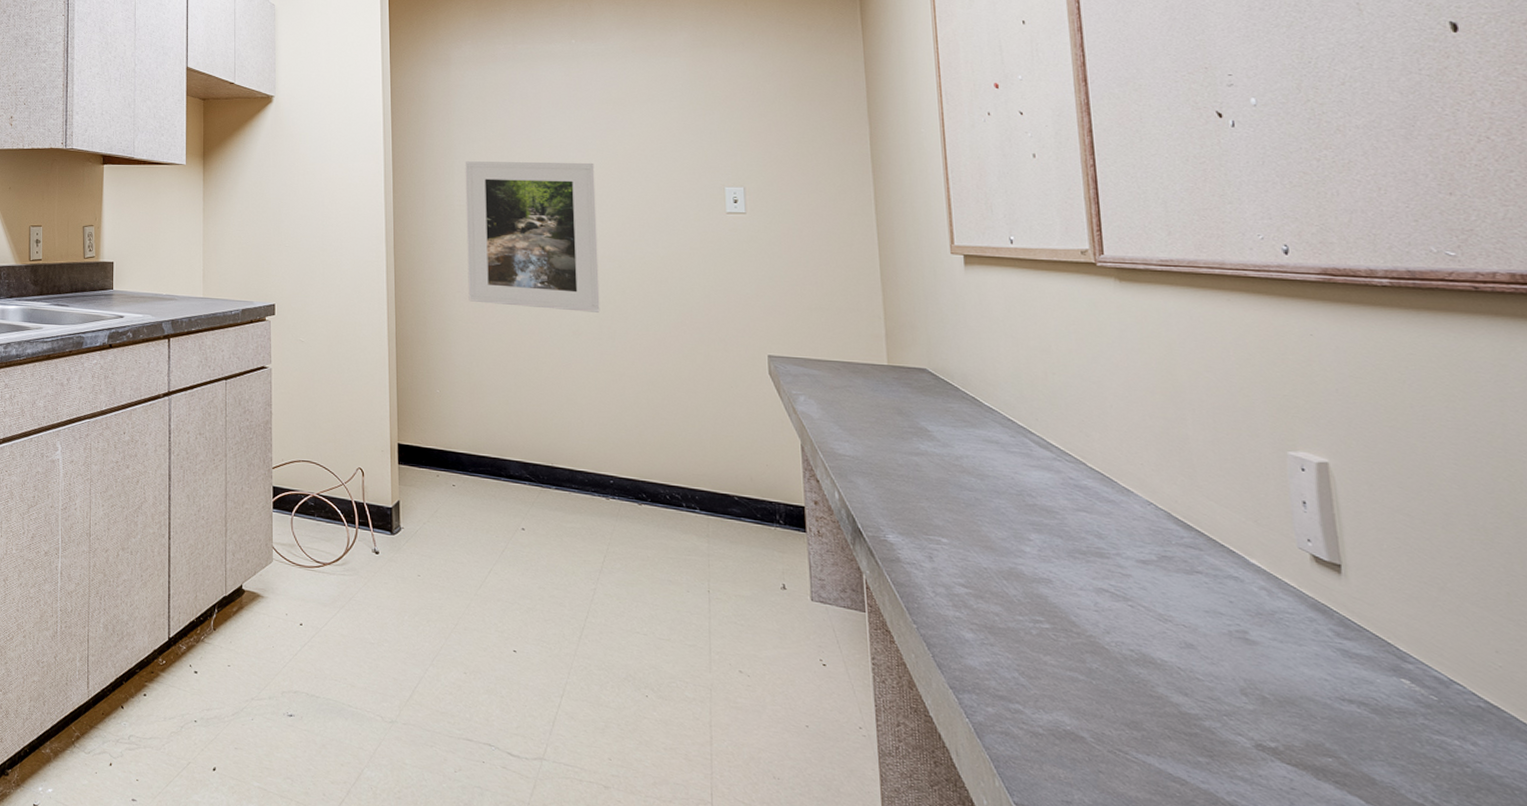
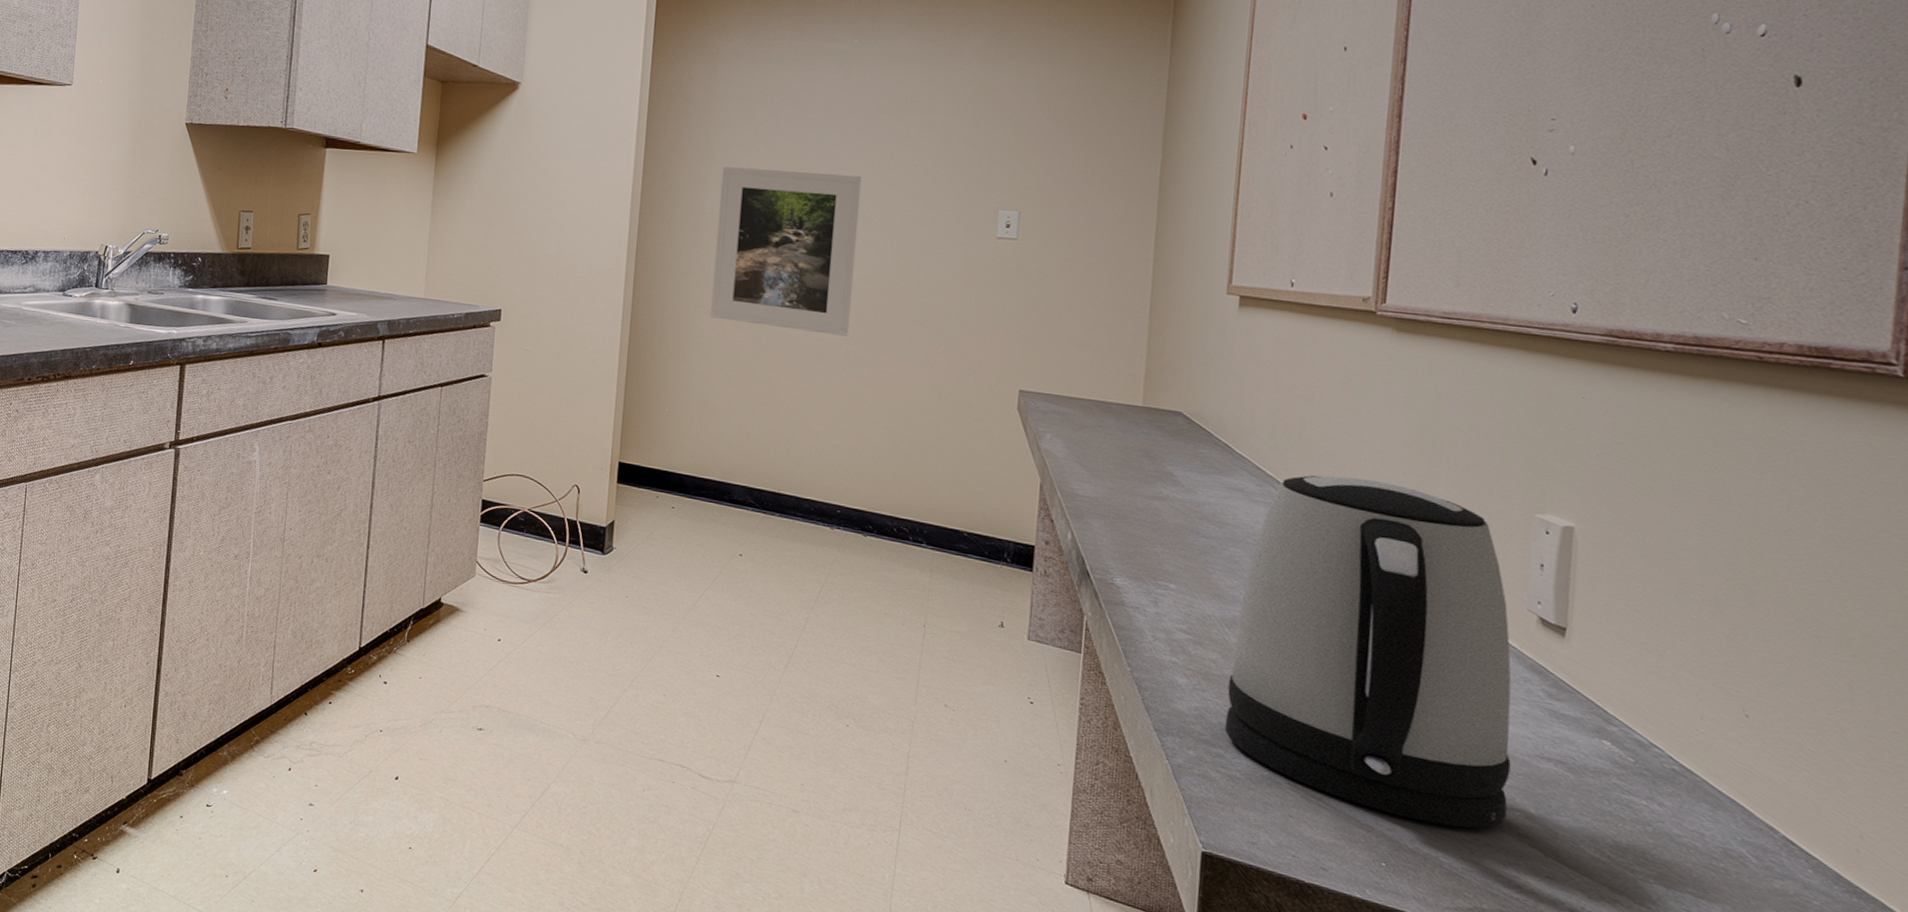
kettle: none [1014,423,1319,777] -> present [1224,475,1512,829]

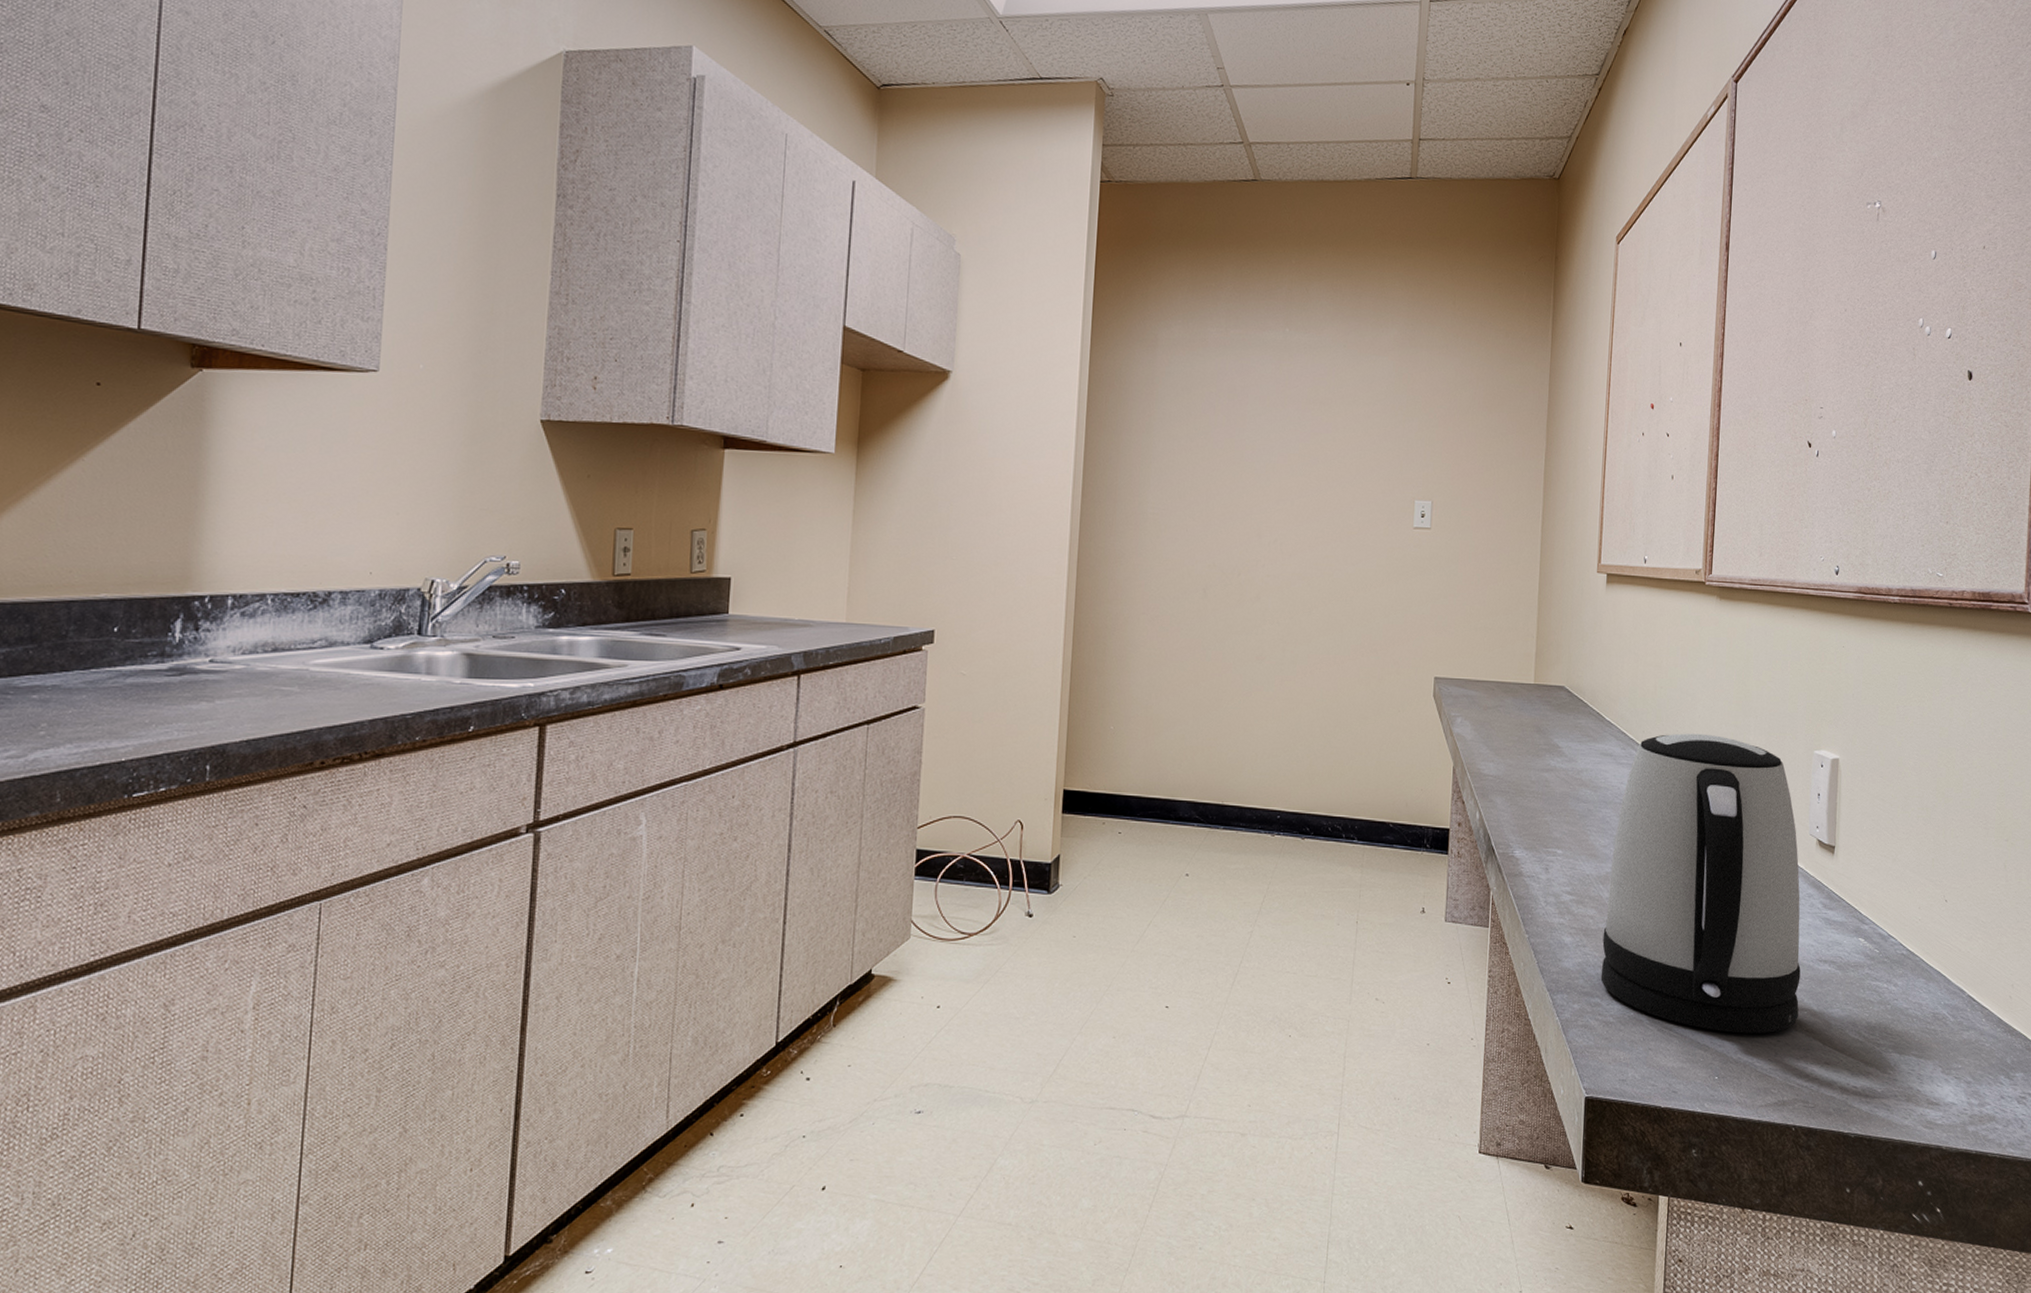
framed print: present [710,167,862,336] -> none [1153,462,1295,635]

